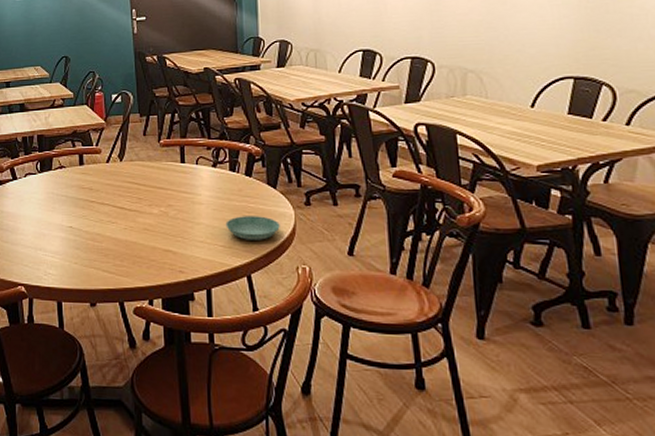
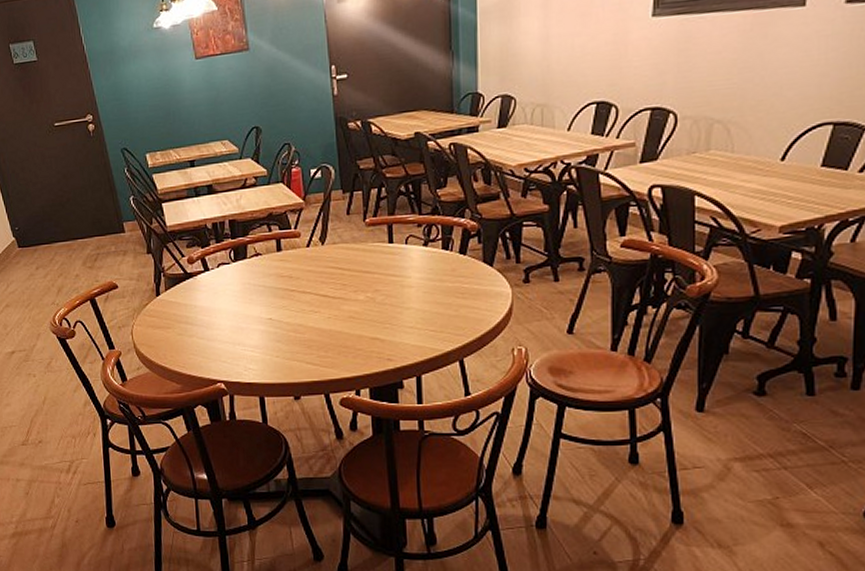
saucer: present [225,216,280,240] -> none [437,296,496,323]

